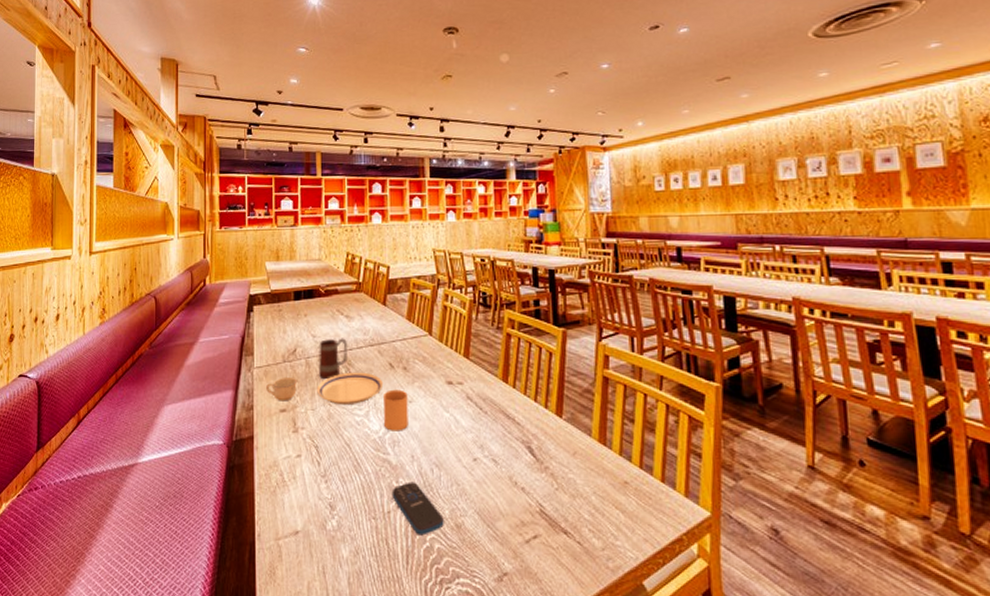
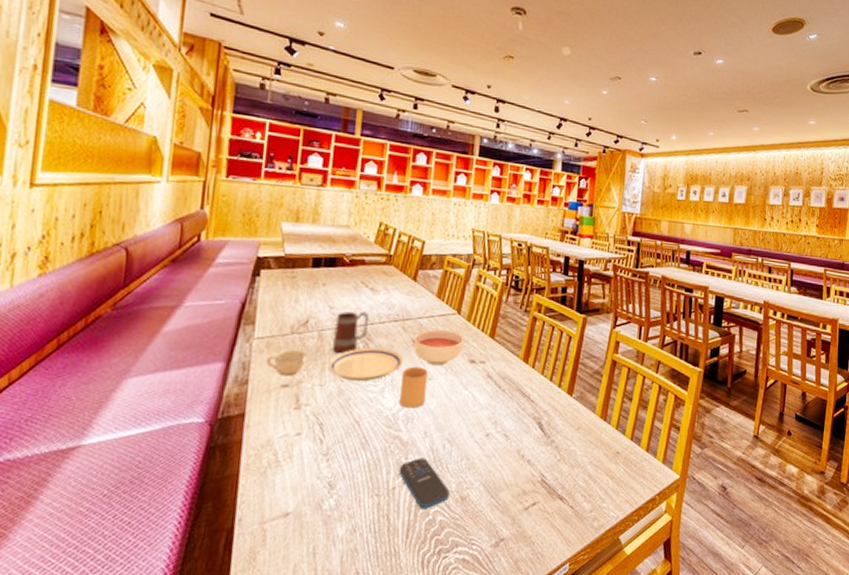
bowl: none [390,352,439,388] -> present [413,330,465,366]

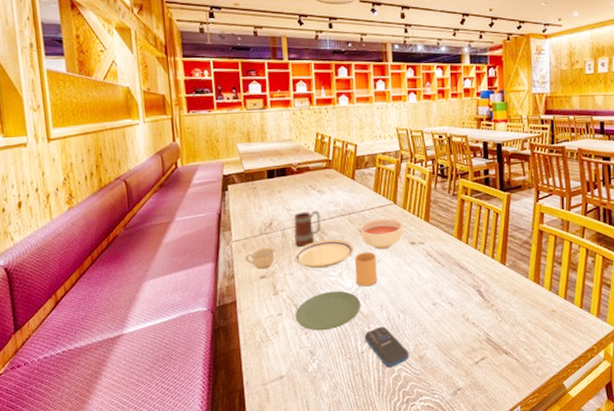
plate: none [317,410,402,458] -> present [295,290,361,331]

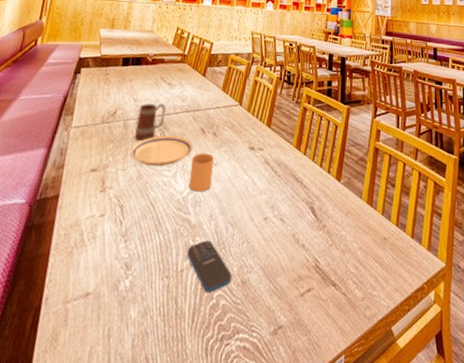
cup: present [245,247,275,269] -> none [80,137,112,161]
plate: present [295,290,361,331] -> none [117,193,190,240]
bowl: present [360,219,403,250] -> none [202,119,245,152]

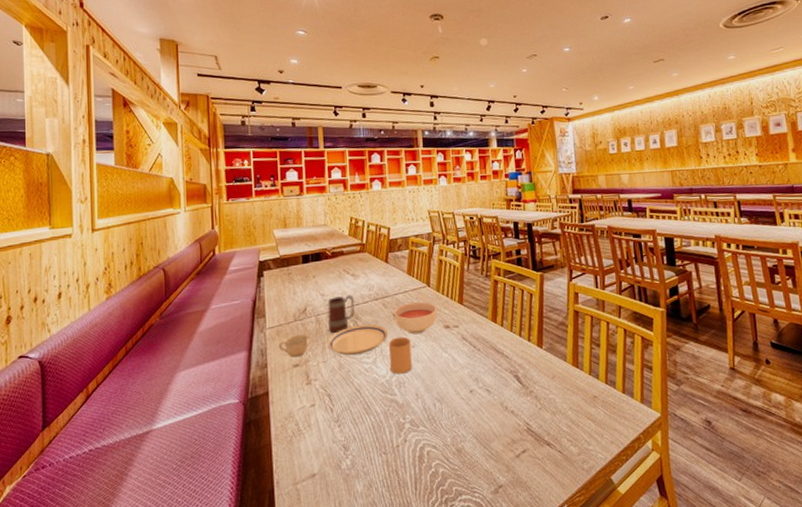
cup: none [80,137,112,161] -> present [279,334,308,357]
mobile phone: present [187,240,232,293] -> none [399,417,447,463]
bowl: none [202,119,245,152] -> present [393,302,437,335]

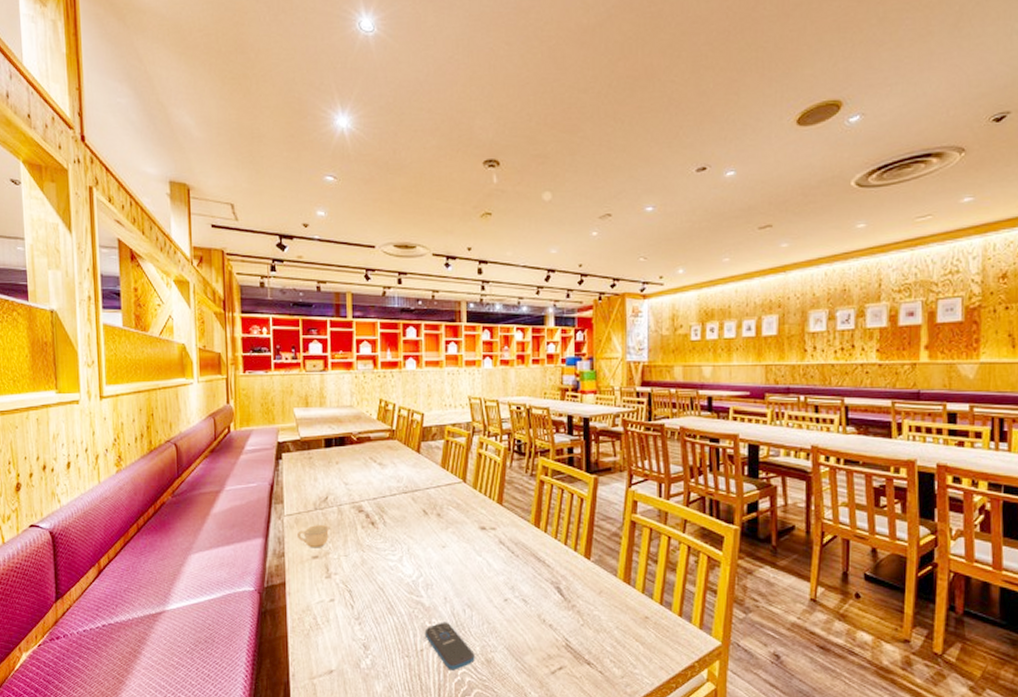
beer mug: present [327,294,355,333] -> none [351,485,381,525]
plate: present [327,324,389,355] -> none [349,518,417,550]
cup: present [389,336,412,374] -> none [417,535,441,575]
bowl: present [393,302,437,335] -> none [424,499,473,534]
mobile phone: none [399,417,447,463] -> present [424,622,475,671]

